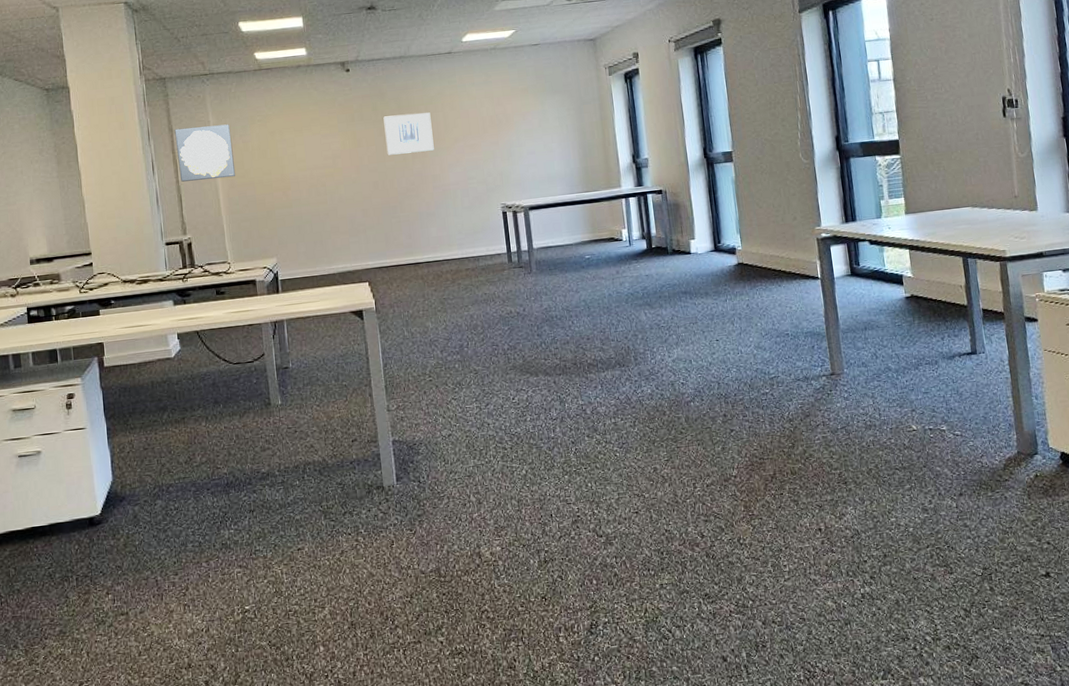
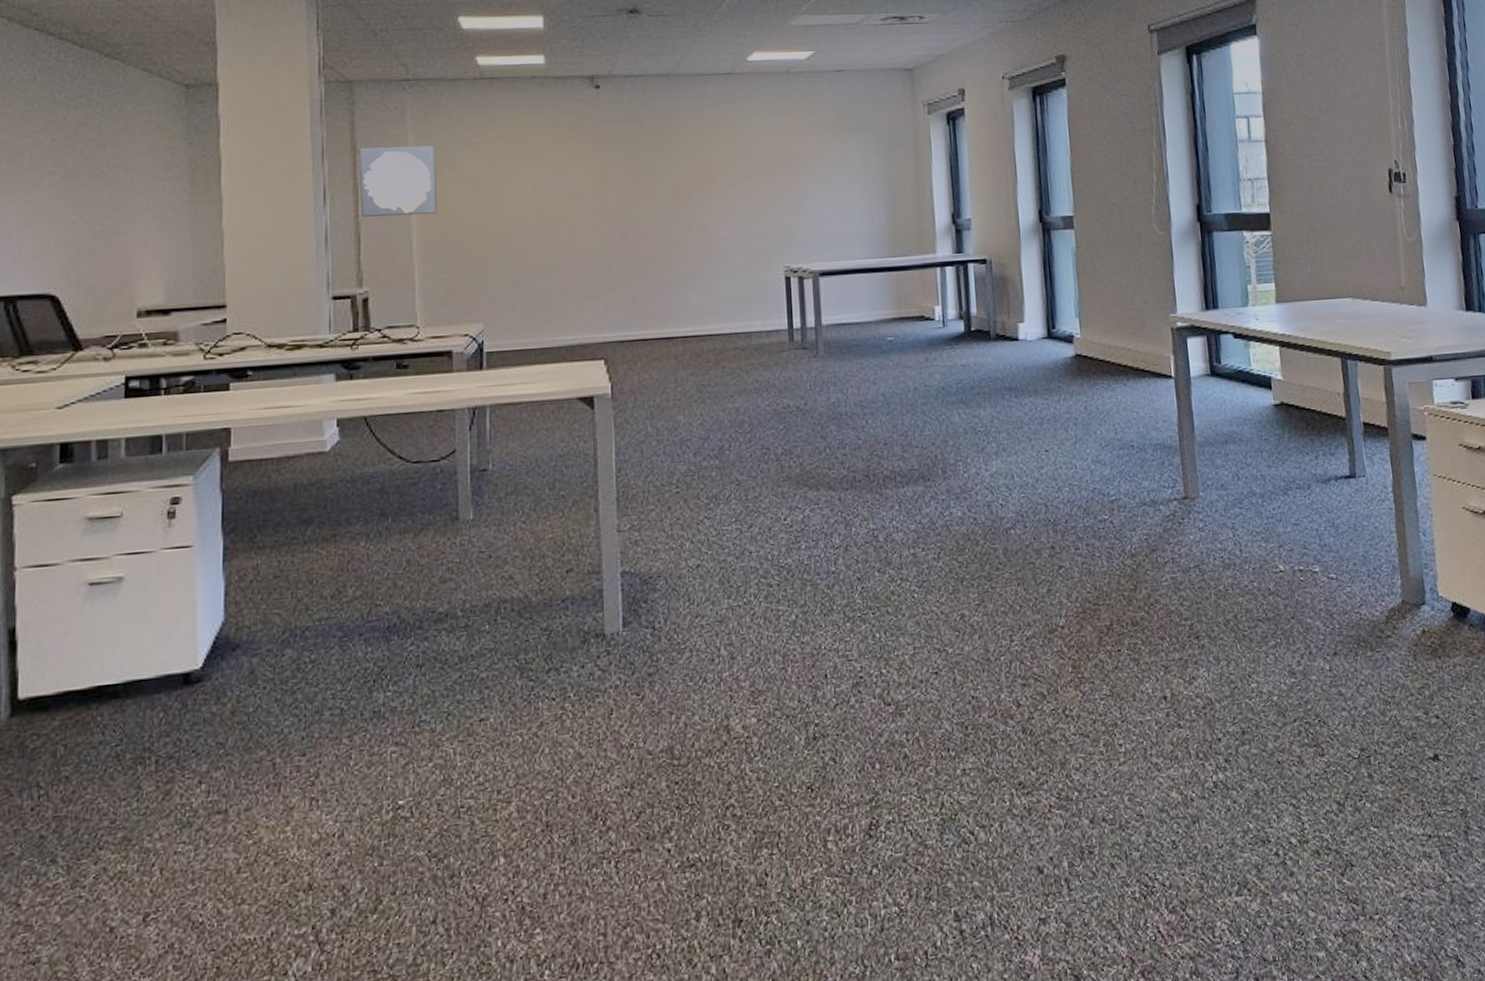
wall art: present [383,112,434,155] -> none [639,146,703,197]

